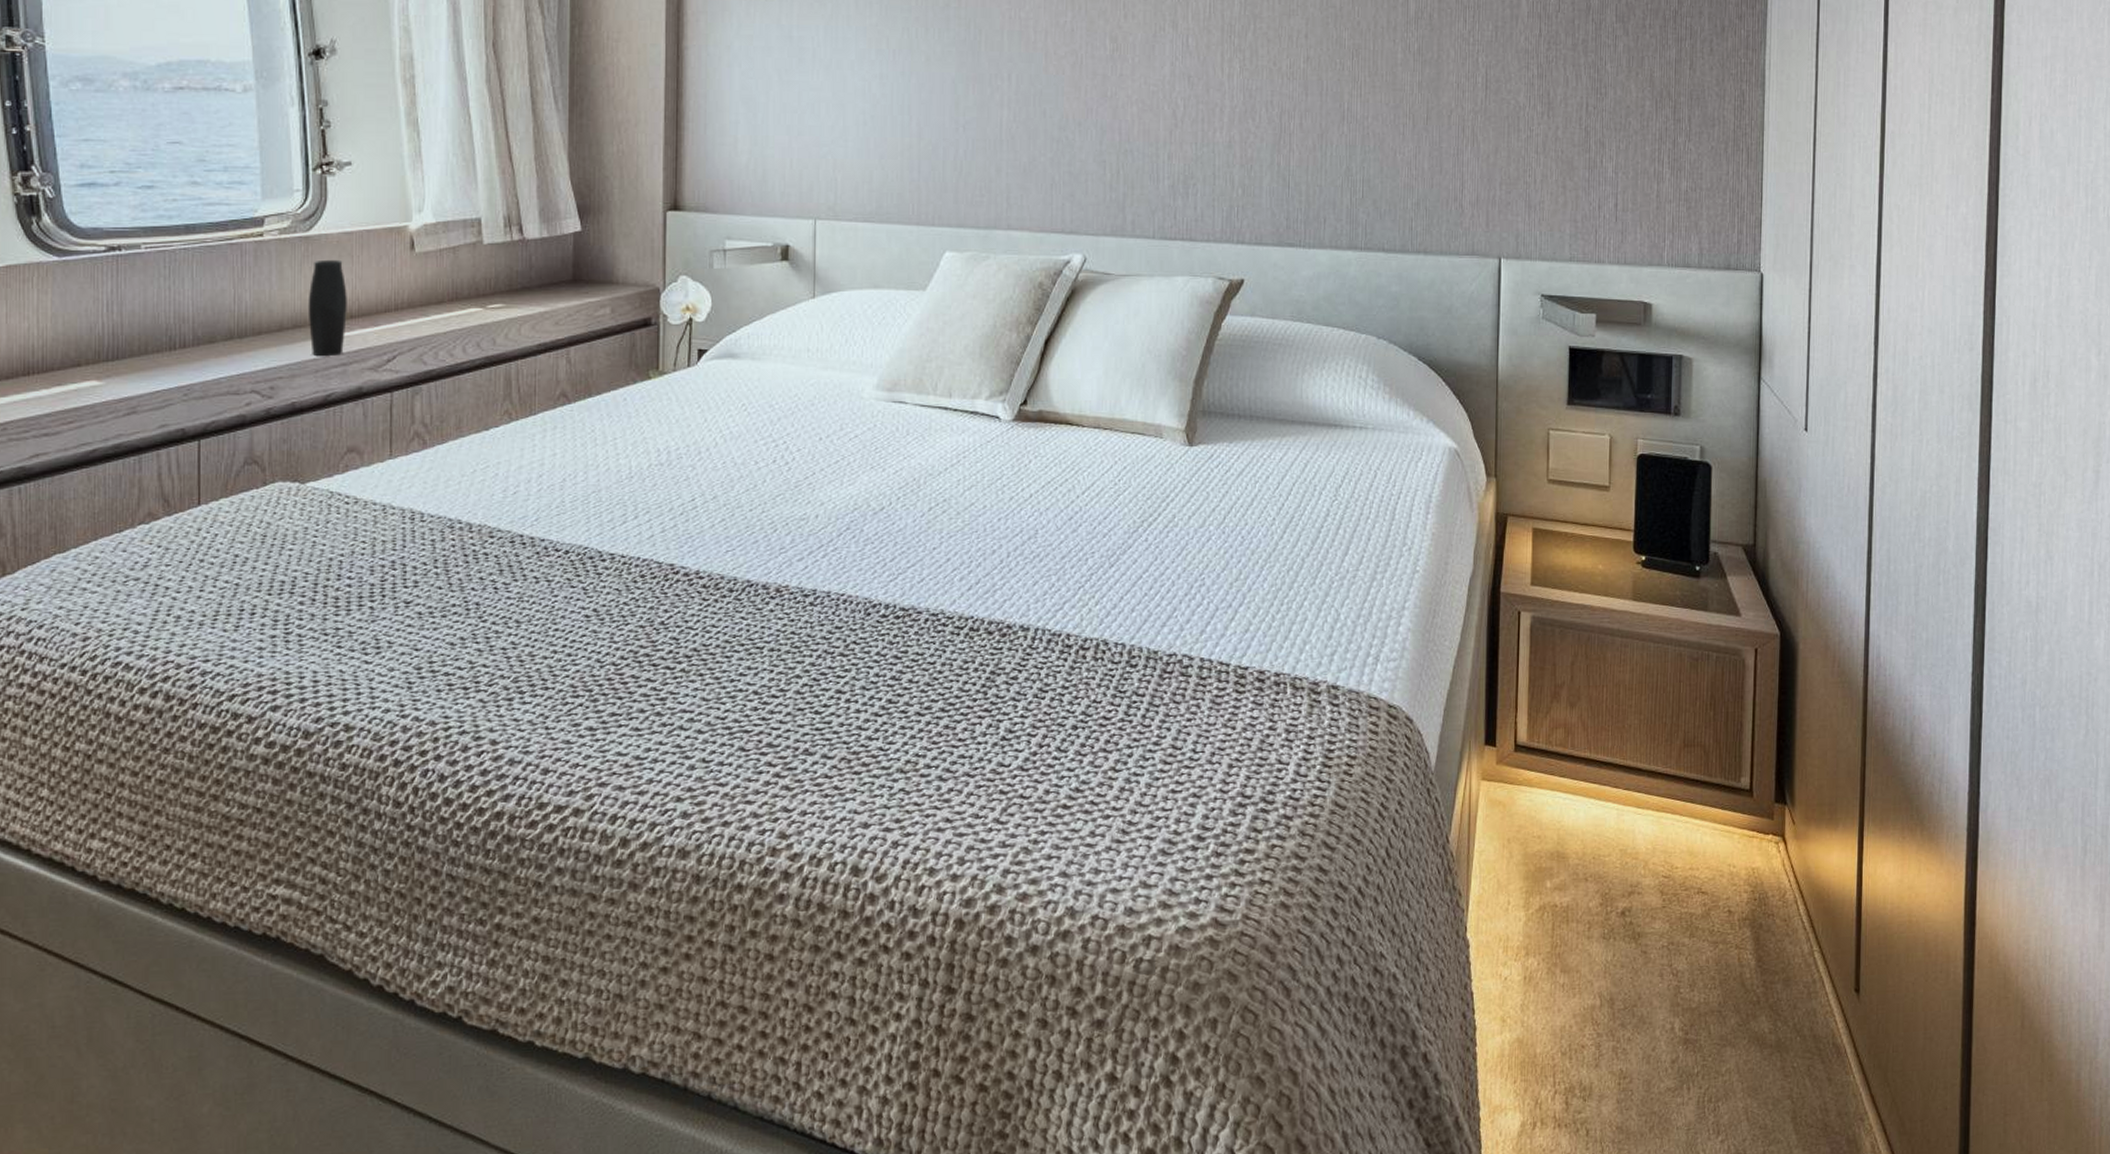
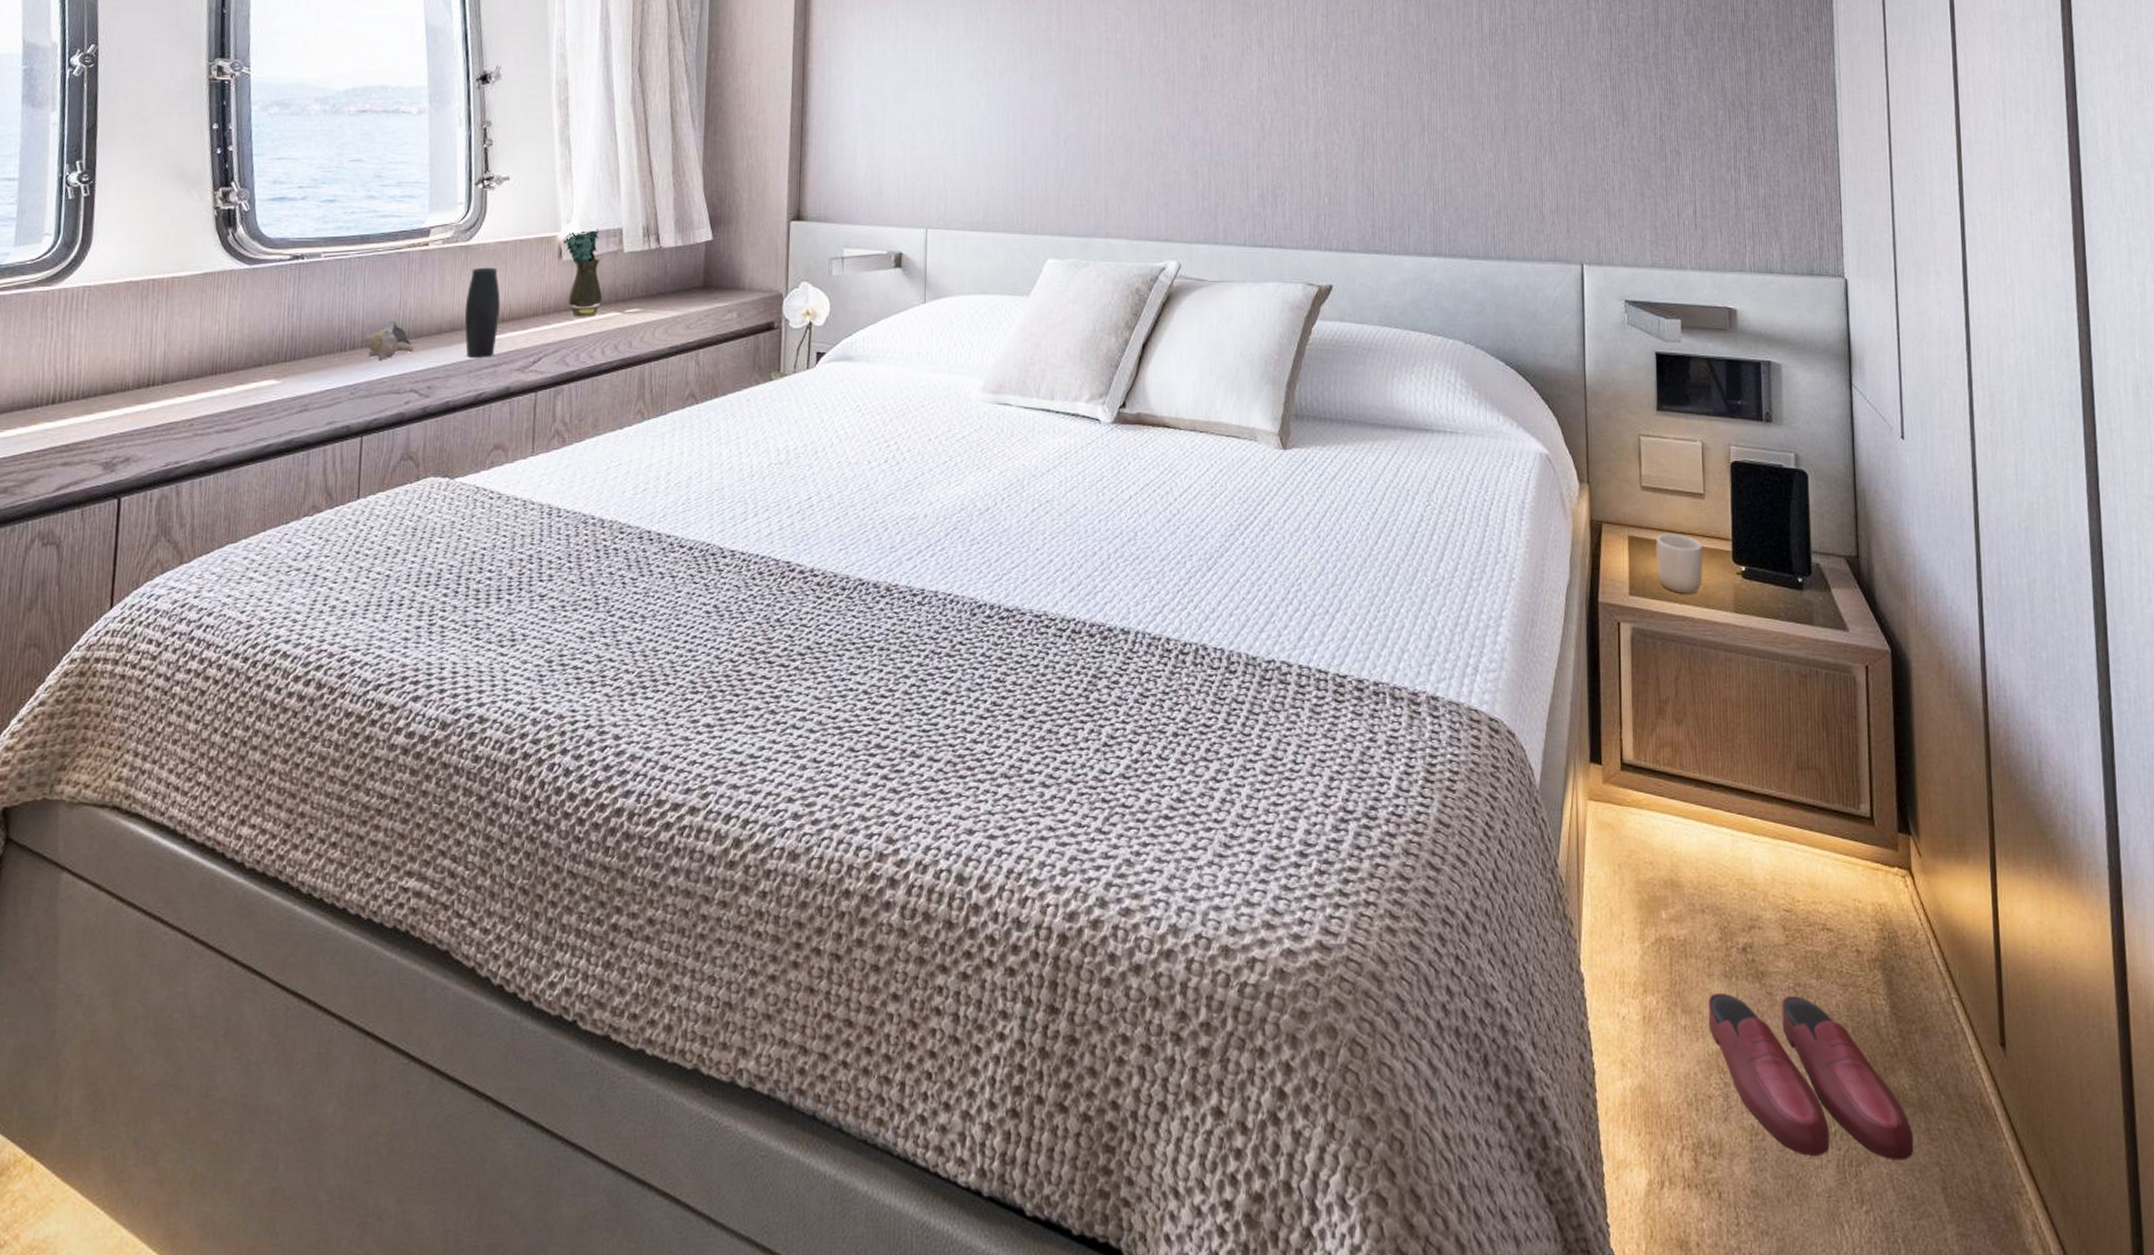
seashell: none [193,315,252,360] -> present [362,319,414,361]
vase: none [416,219,462,313] -> present [564,229,603,317]
mug: none [1558,525,1606,583] -> present [1655,534,1703,594]
slippers: none [1585,954,1769,1096] -> present [1708,994,1914,1160]

